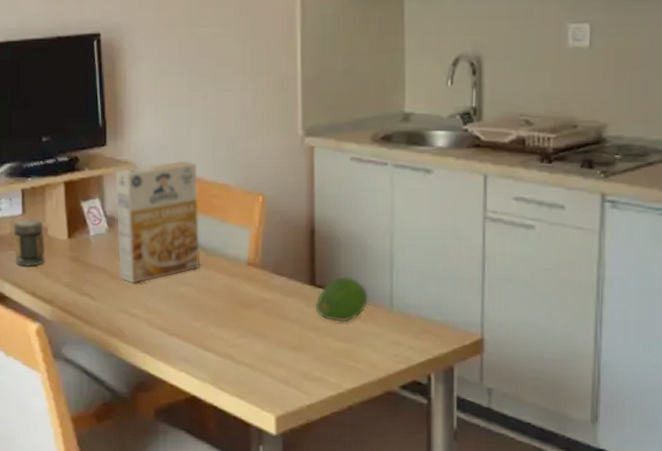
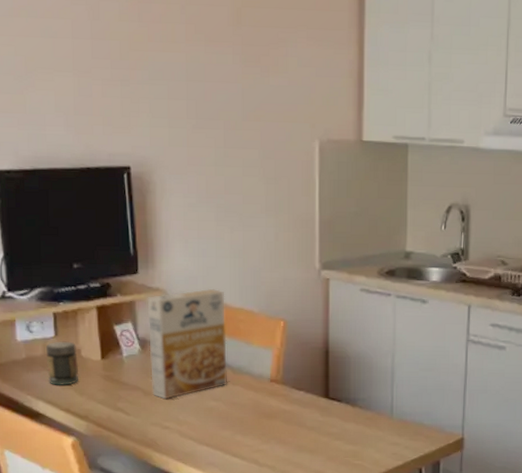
fruit: present [315,277,368,323] -> none [328,390,373,428]

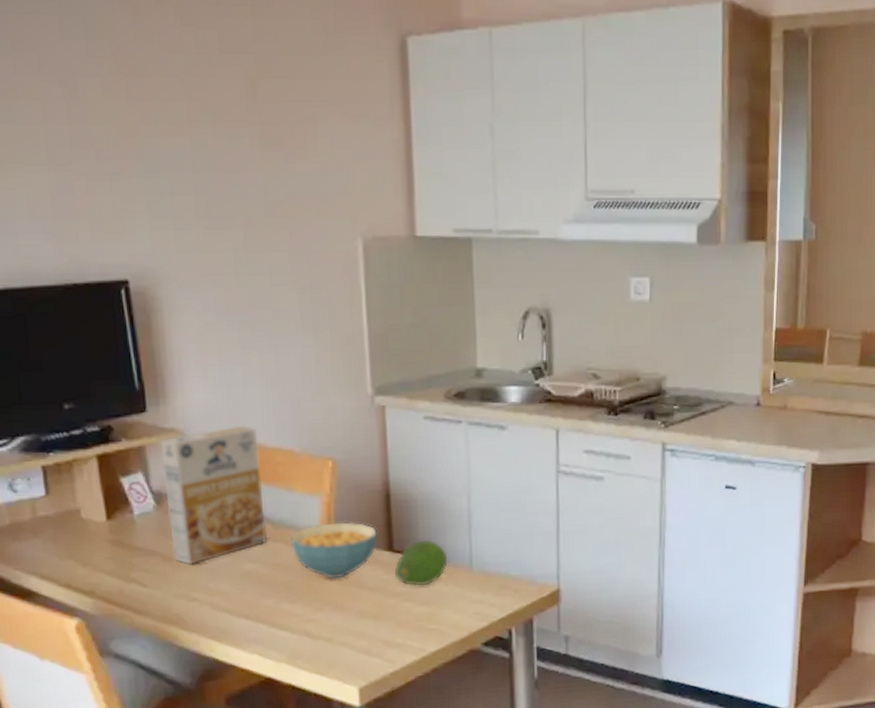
jar: present [46,341,79,386] -> none [35,500,80,557]
cereal bowl: none [246,372,316,418] -> present [290,522,377,579]
fruit: none [328,390,373,428] -> present [394,539,448,587]

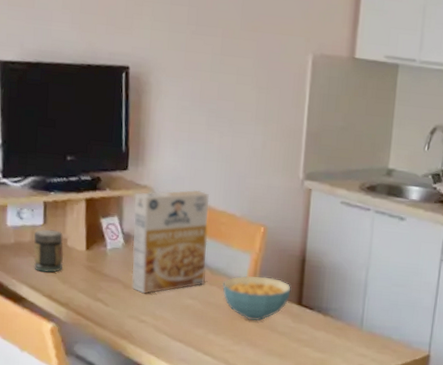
jar: none [35,500,80,557] -> present [33,229,64,273]
fruit: present [394,539,448,587] -> none [299,300,344,337]

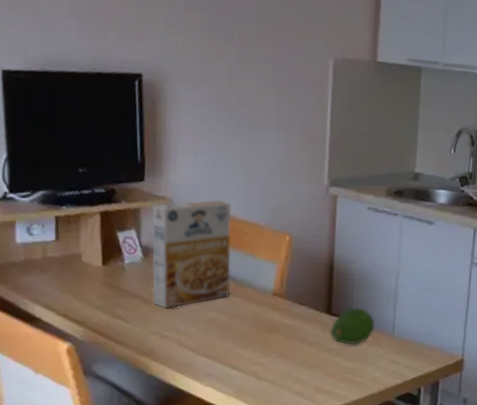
jar: present [33,229,64,273] -> none [46,245,79,291]
cereal bowl: present [222,275,291,322] -> none [248,285,320,332]
fruit: none [299,300,344,337] -> present [330,307,375,346]

